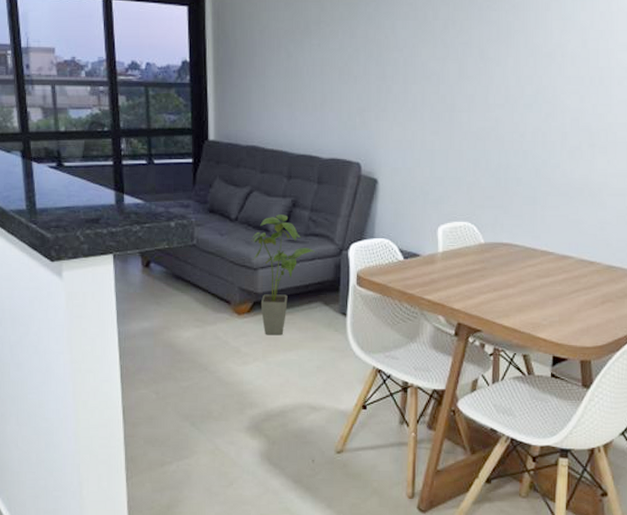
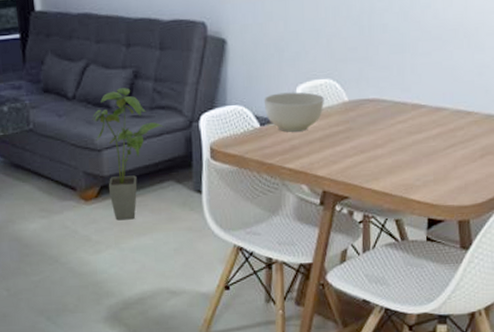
bowl: none [408,231,464,267] -> present [263,92,325,132]

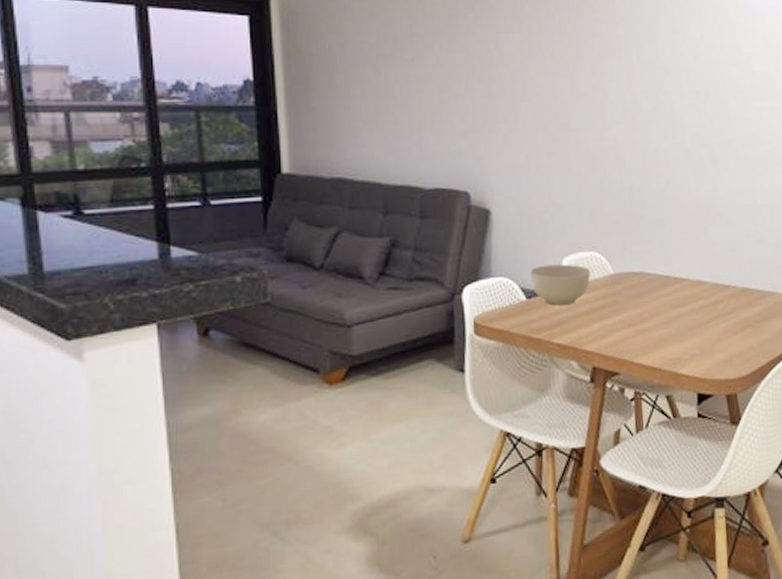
house plant: present [92,88,165,221] -> none [341,257,424,407]

